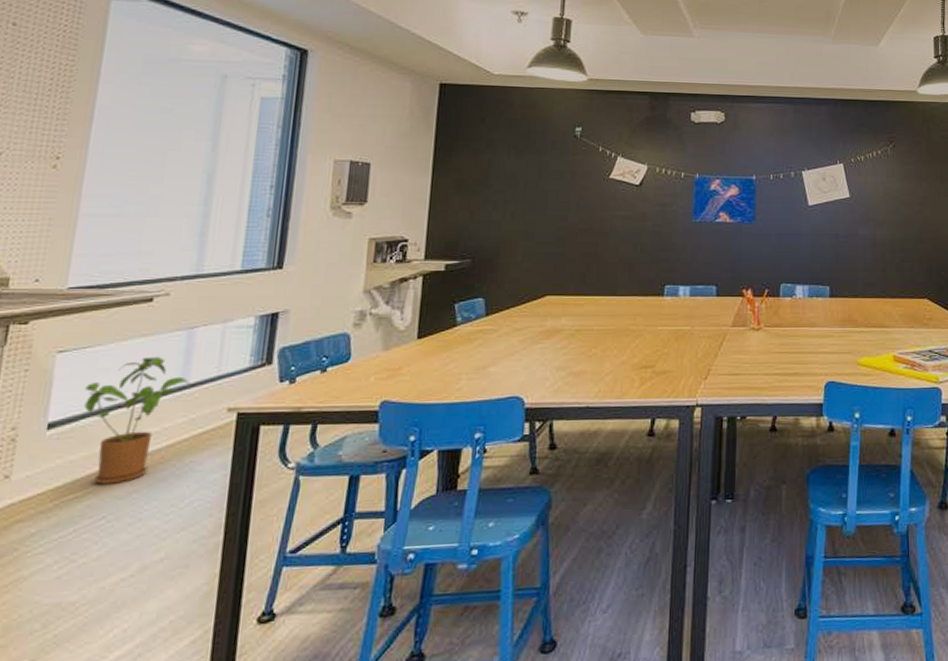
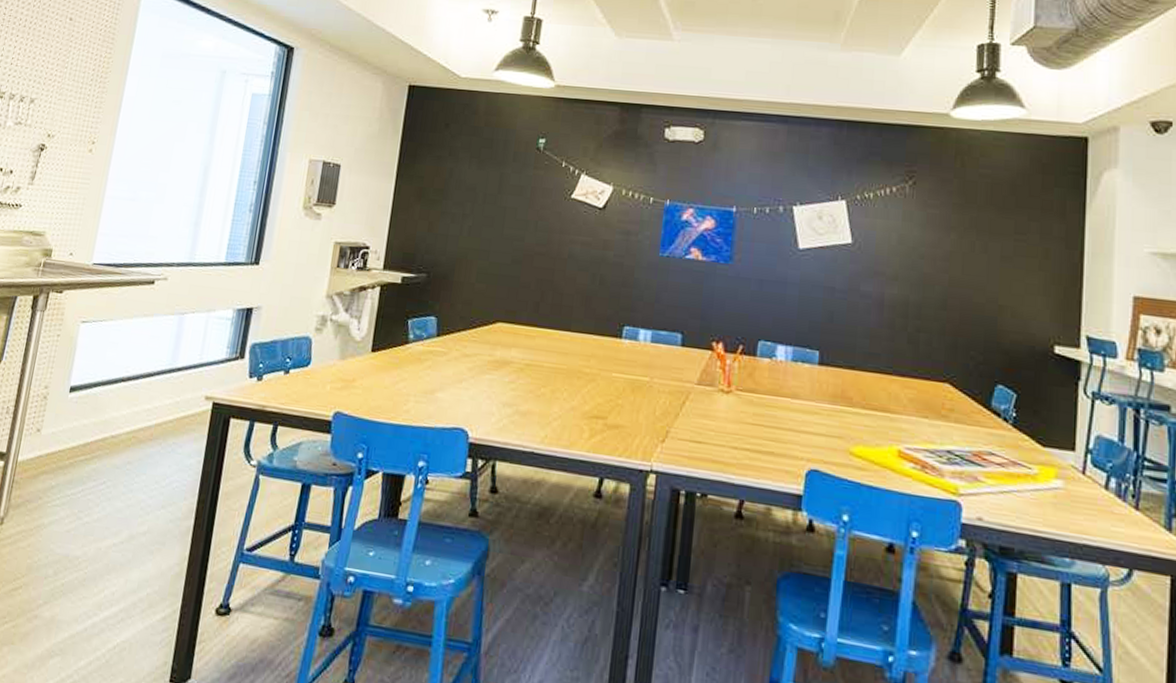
house plant: present [84,356,192,484] -> none [97,336,179,453]

